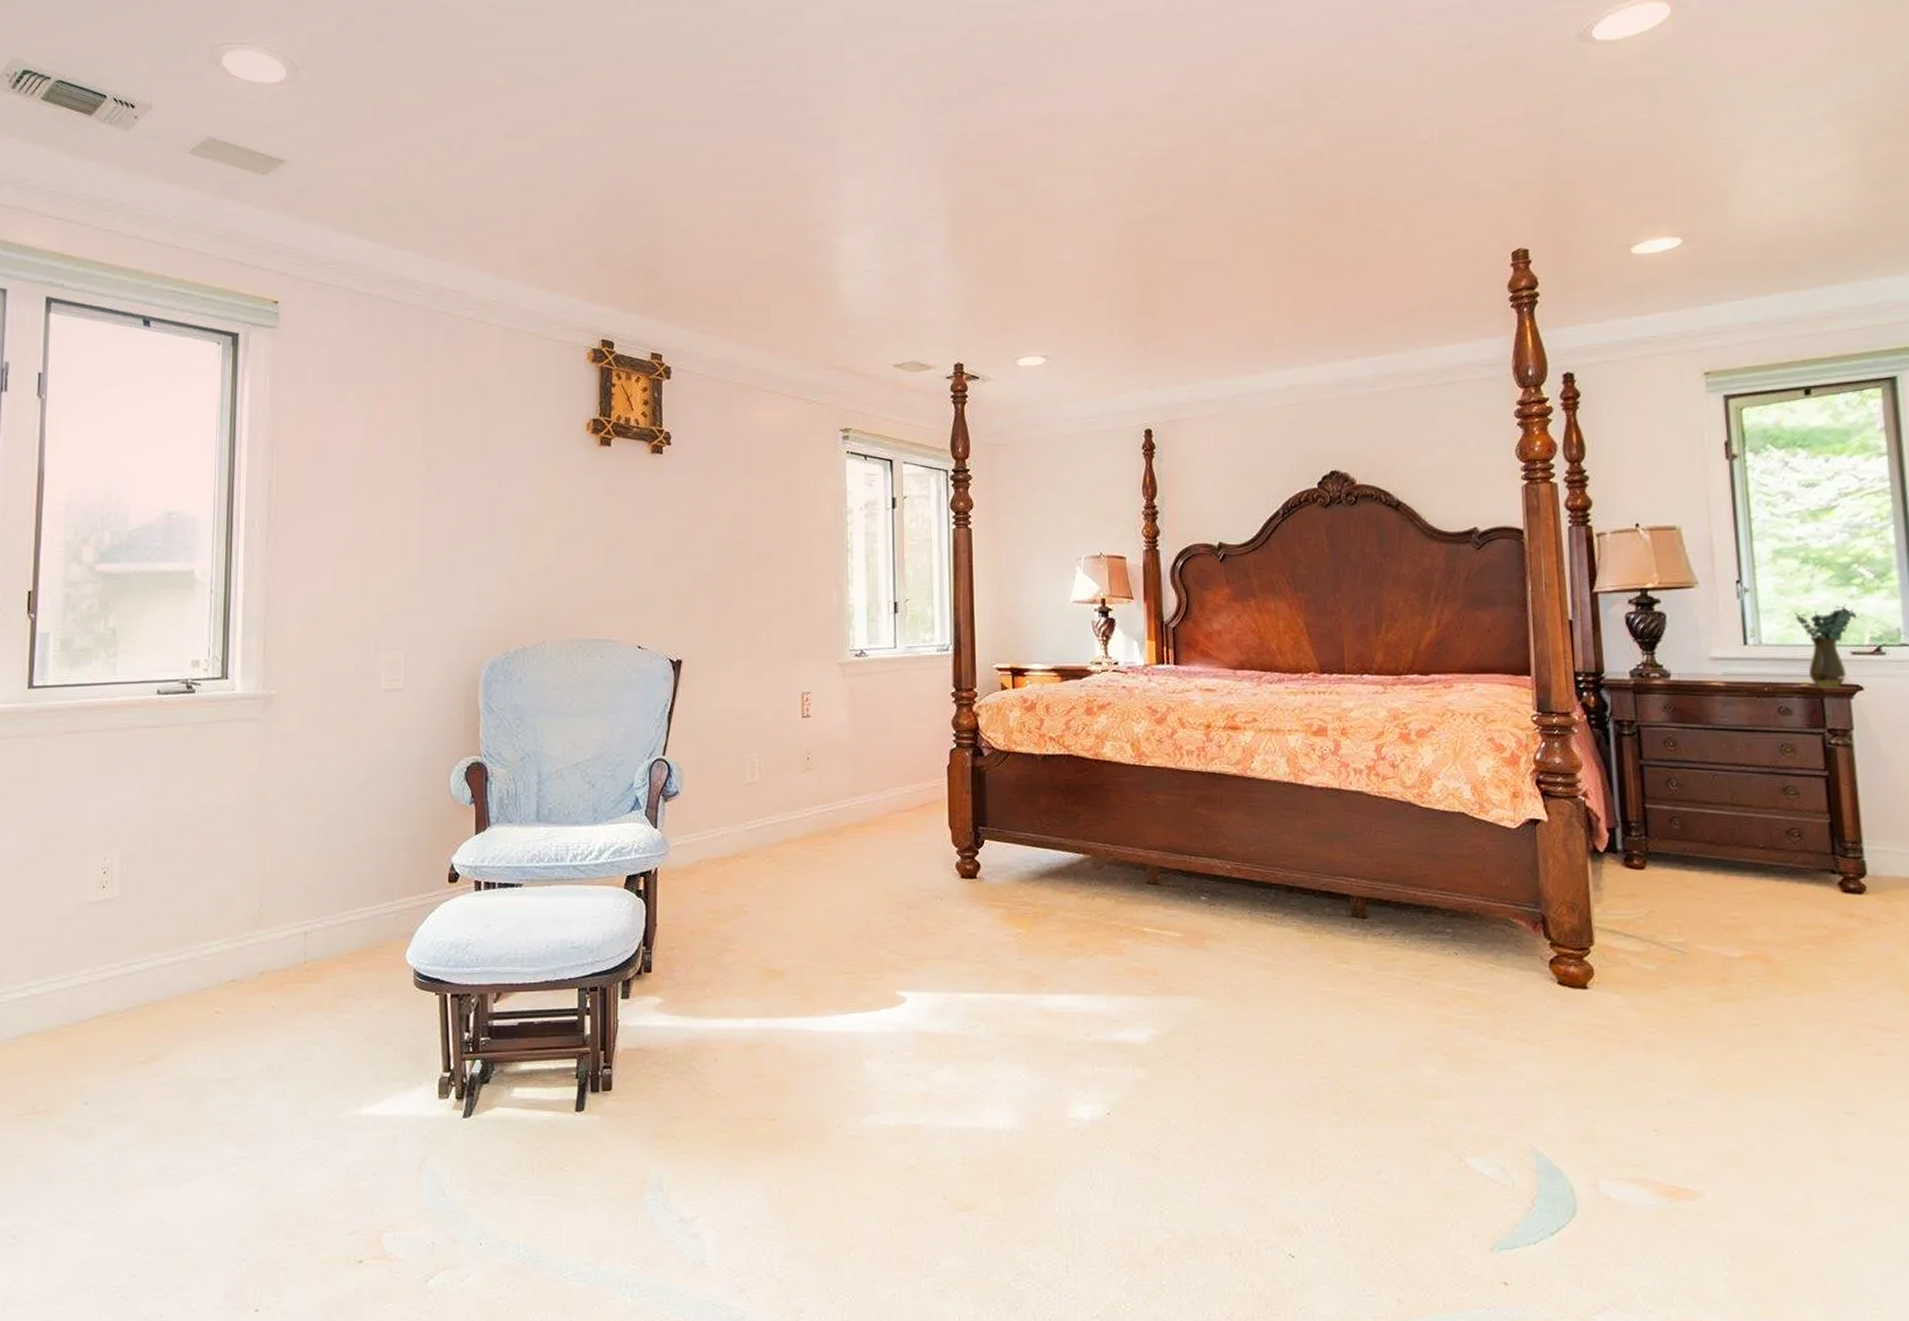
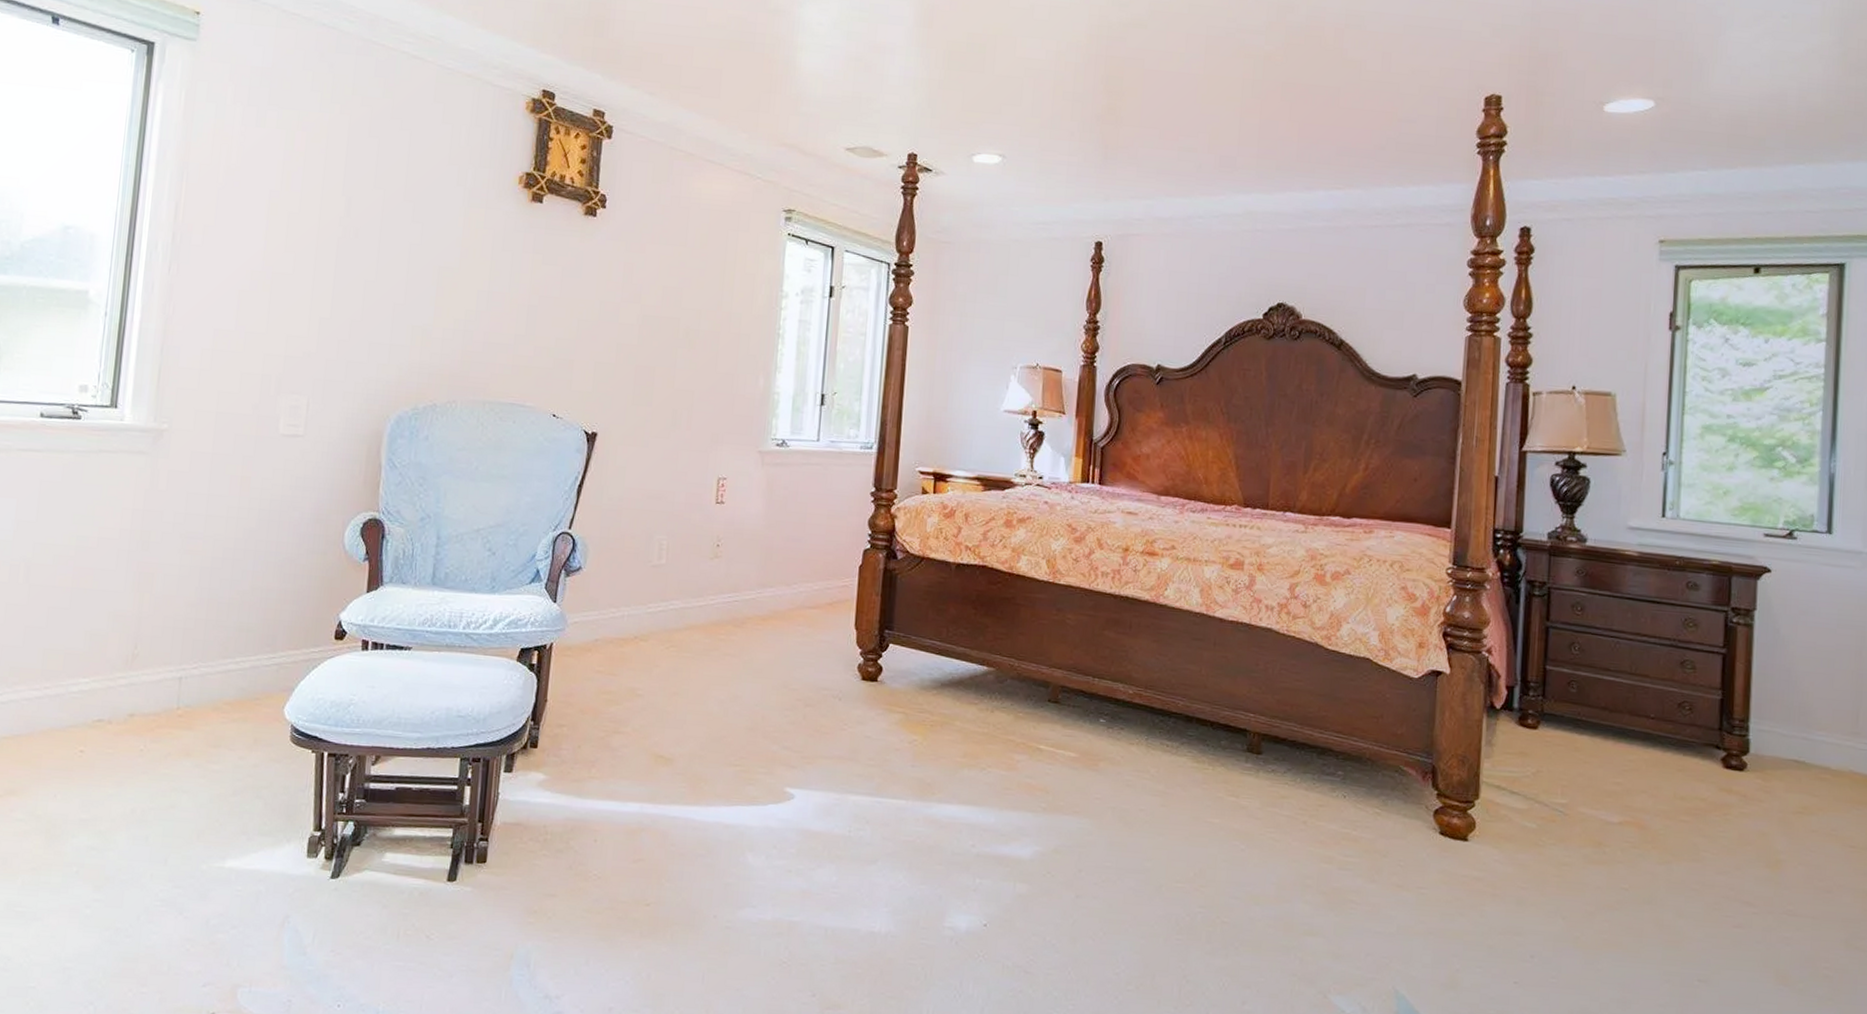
vase: present [1794,603,1857,690] -> none [1715,485,1774,569]

